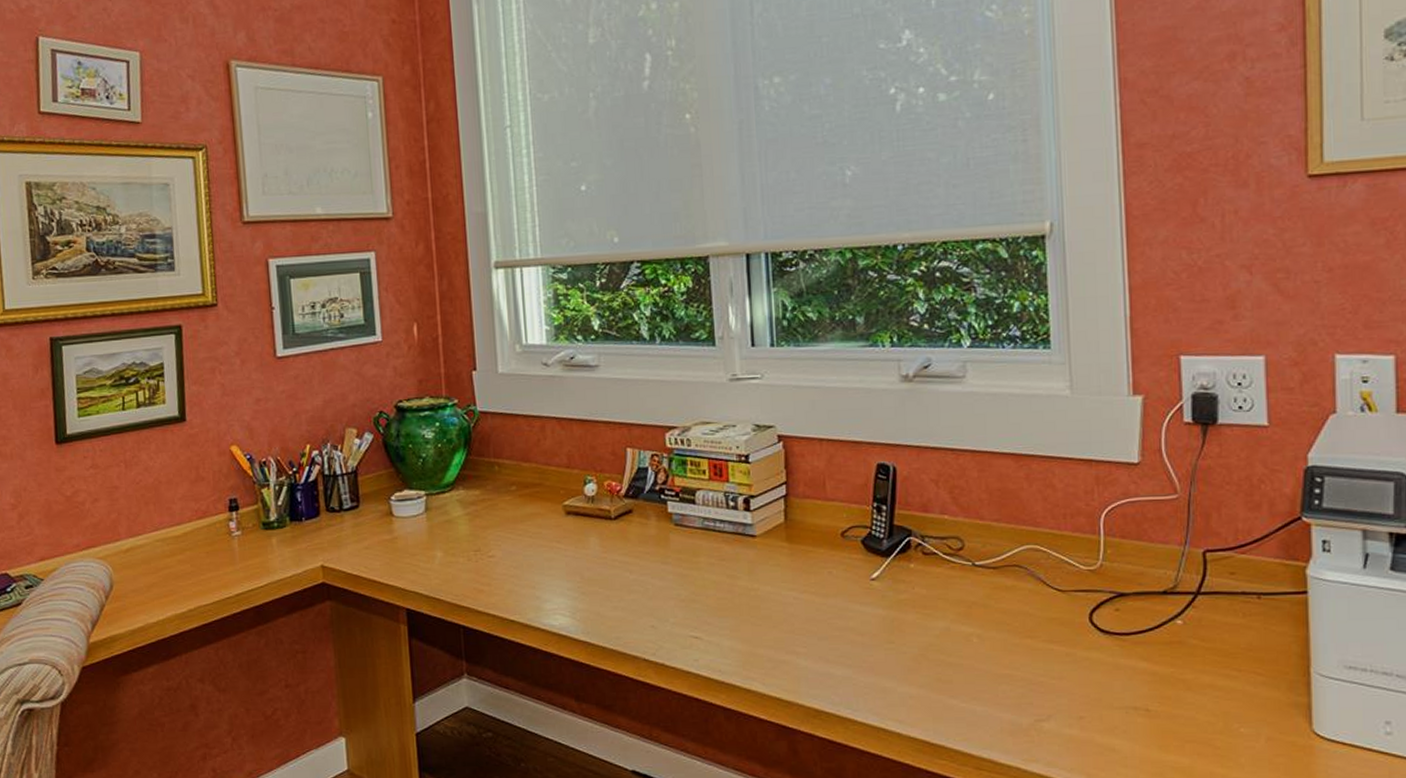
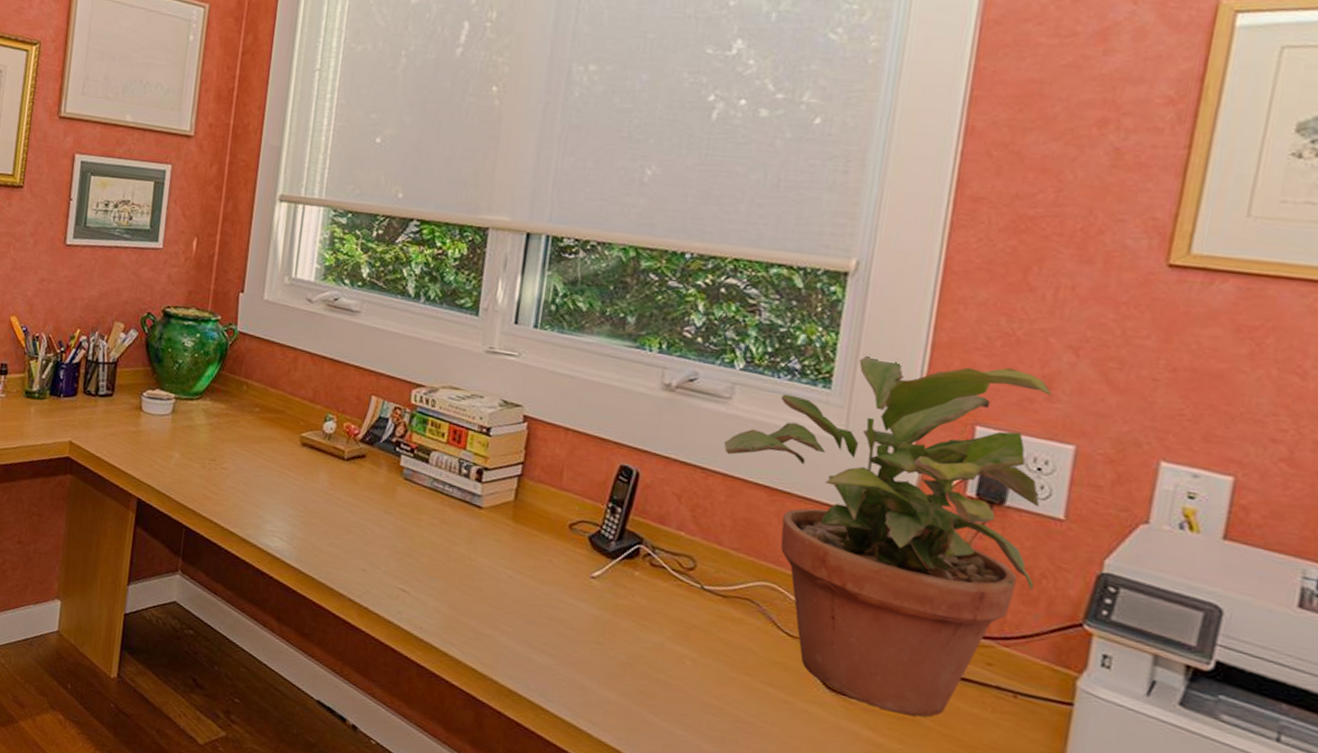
potted plant: none [966,296,1255,640] -> present [723,354,1052,717]

